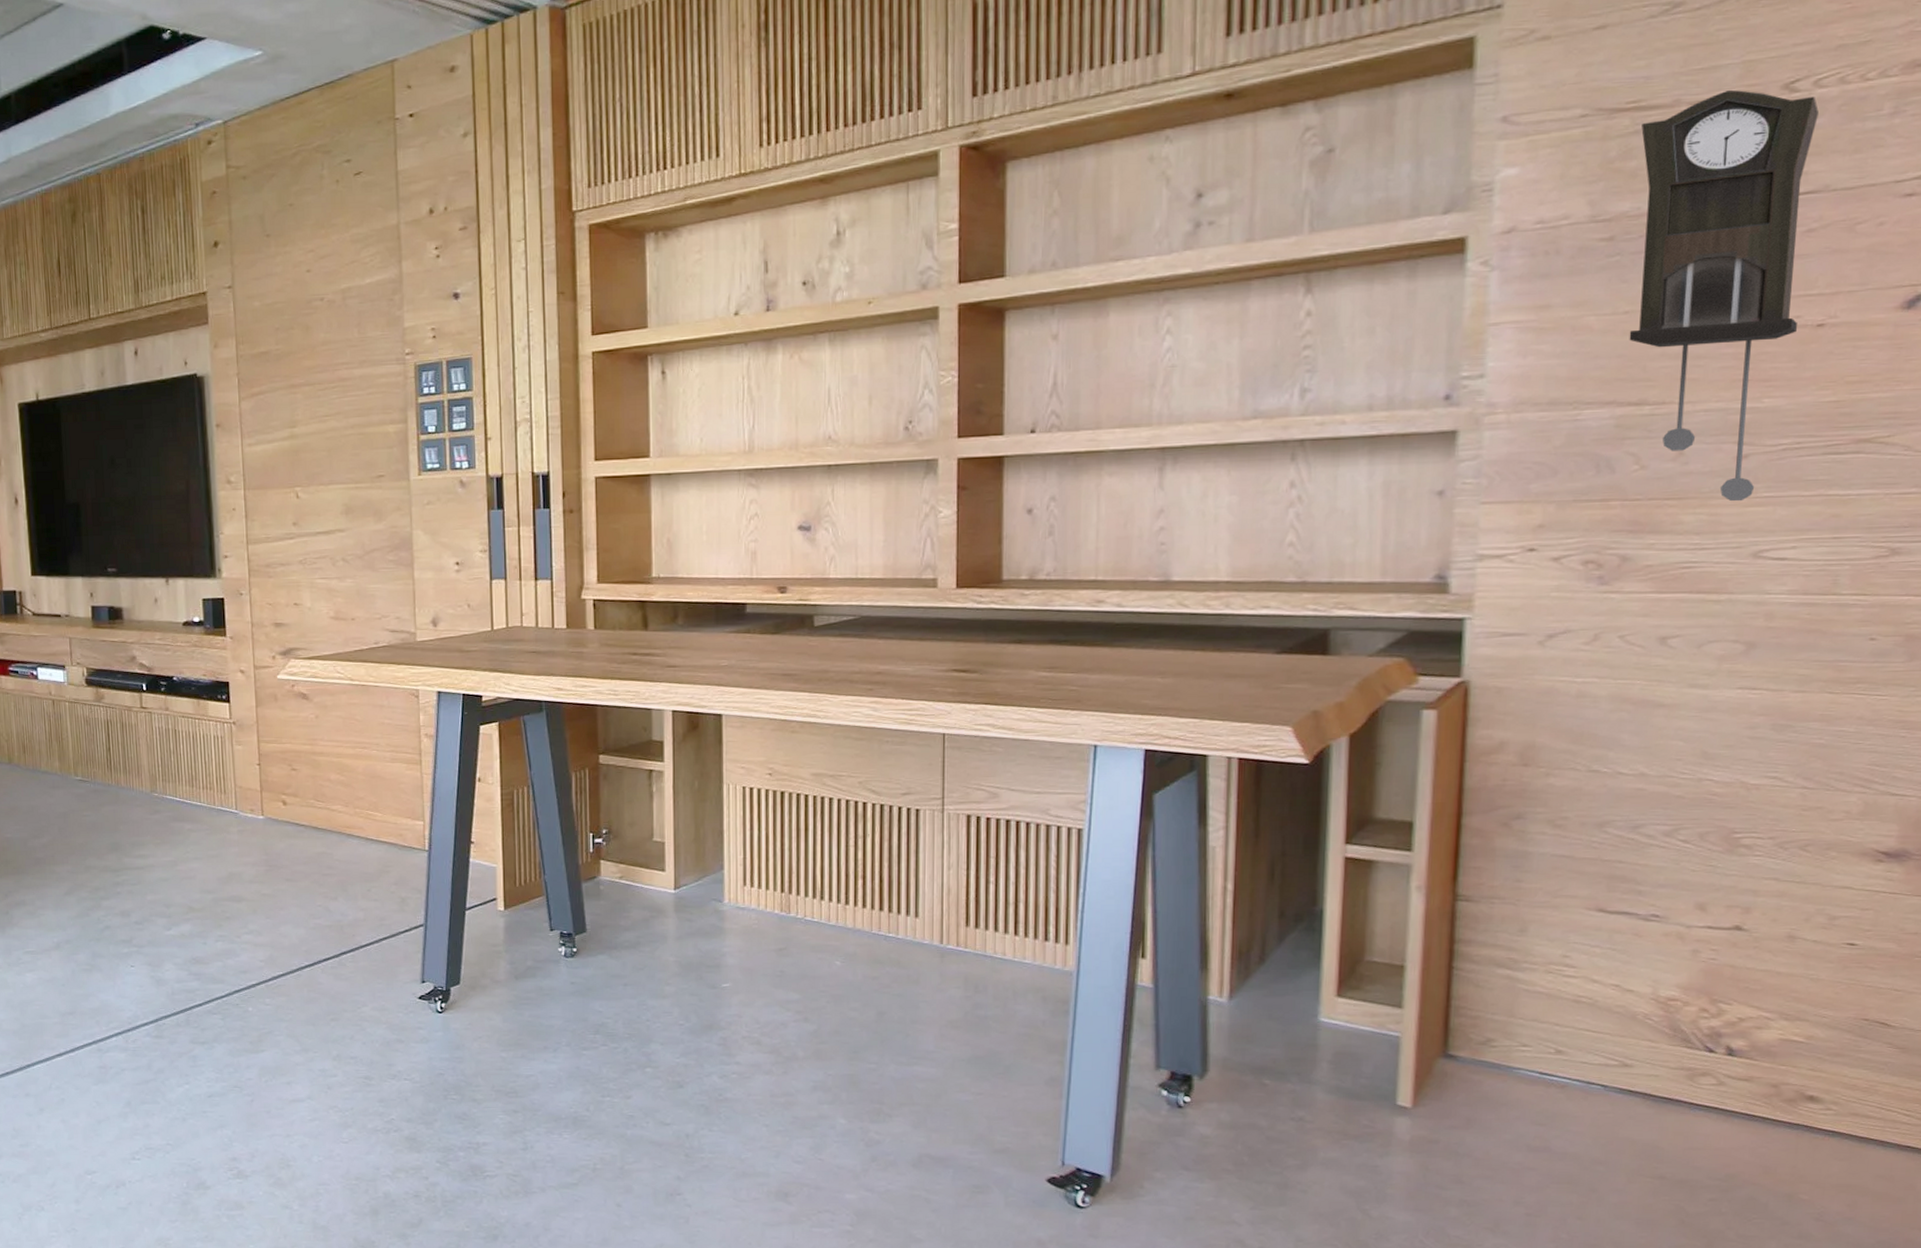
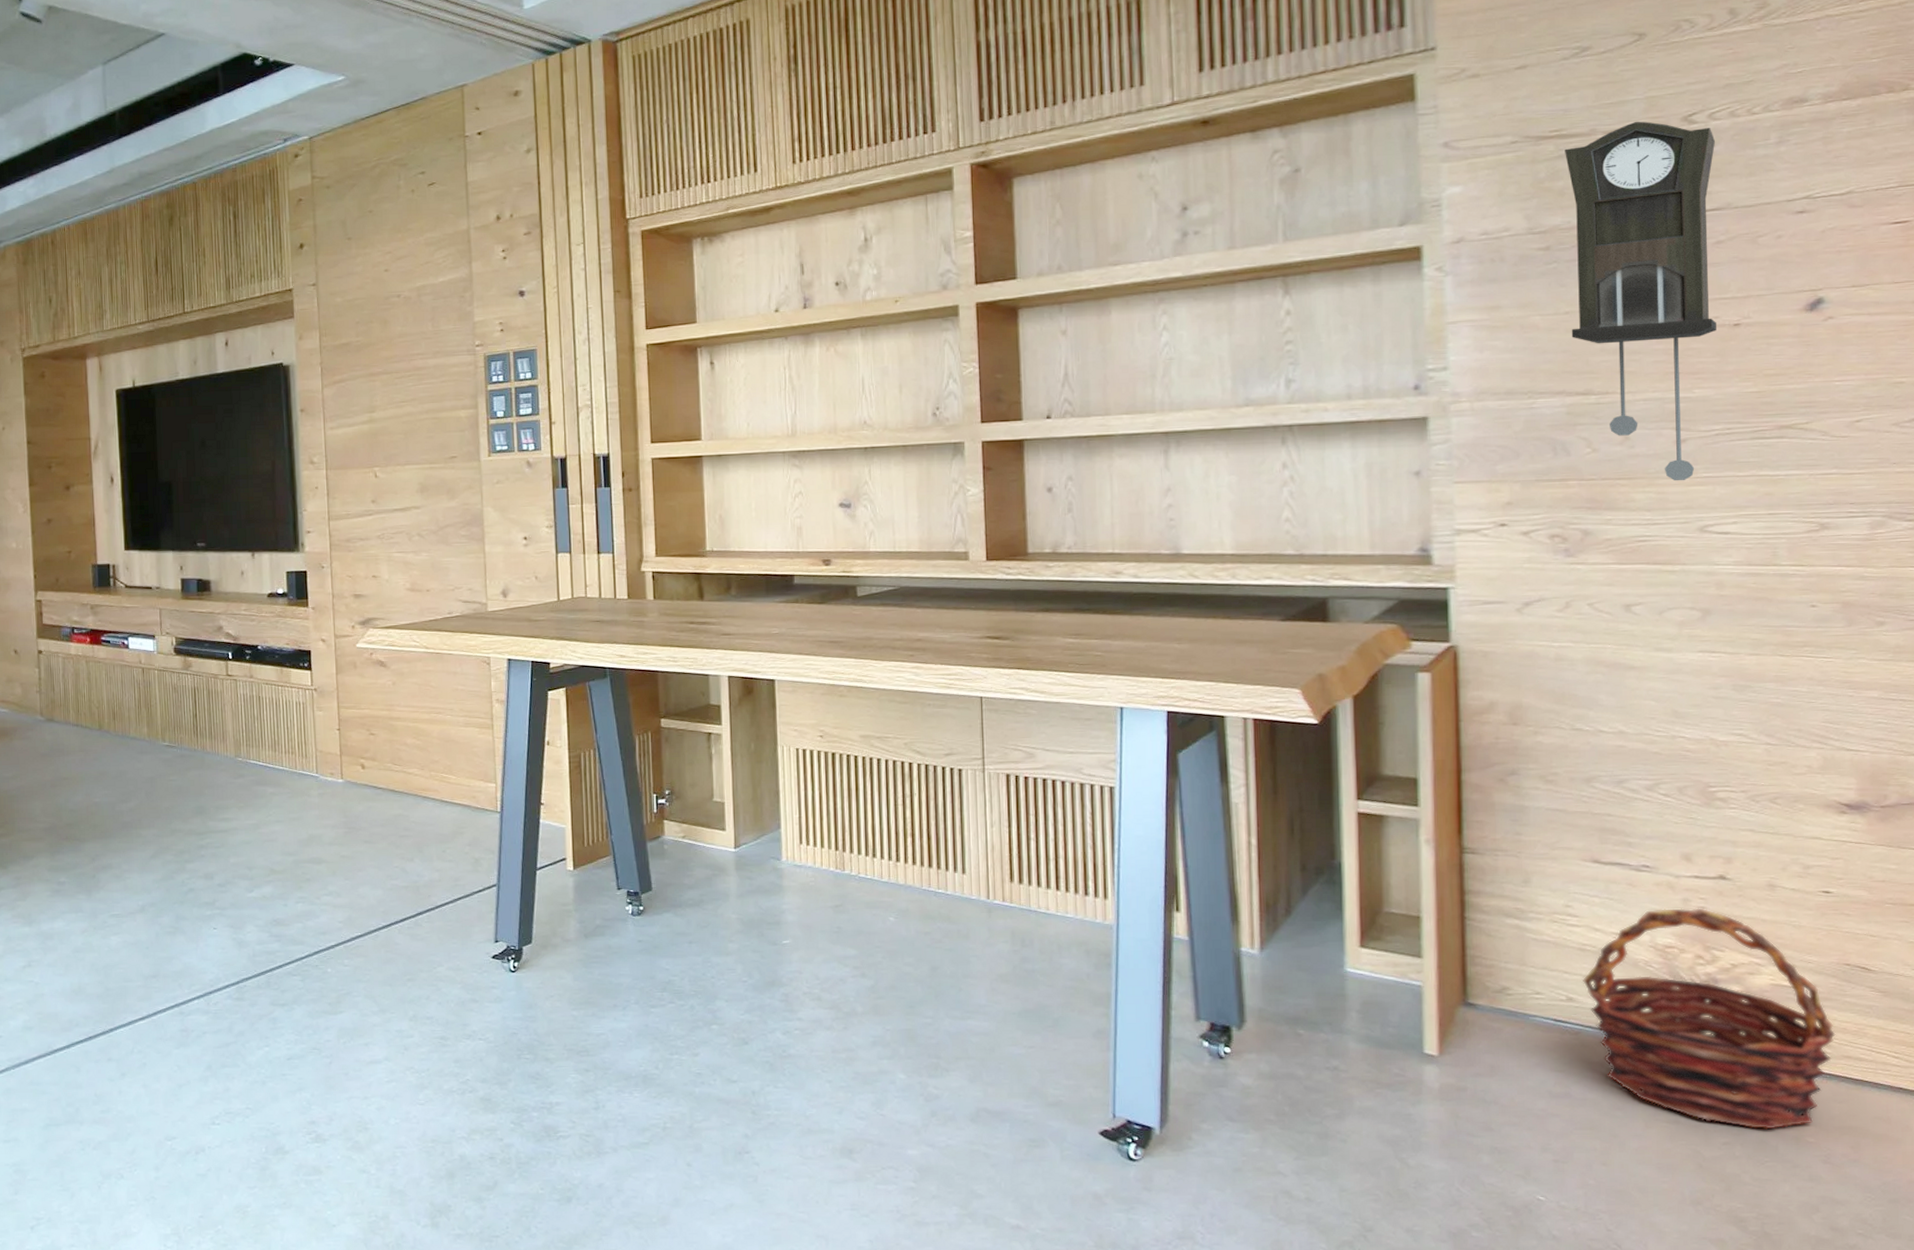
basket: none [1574,959,1845,1186] -> present [1583,908,1836,1130]

